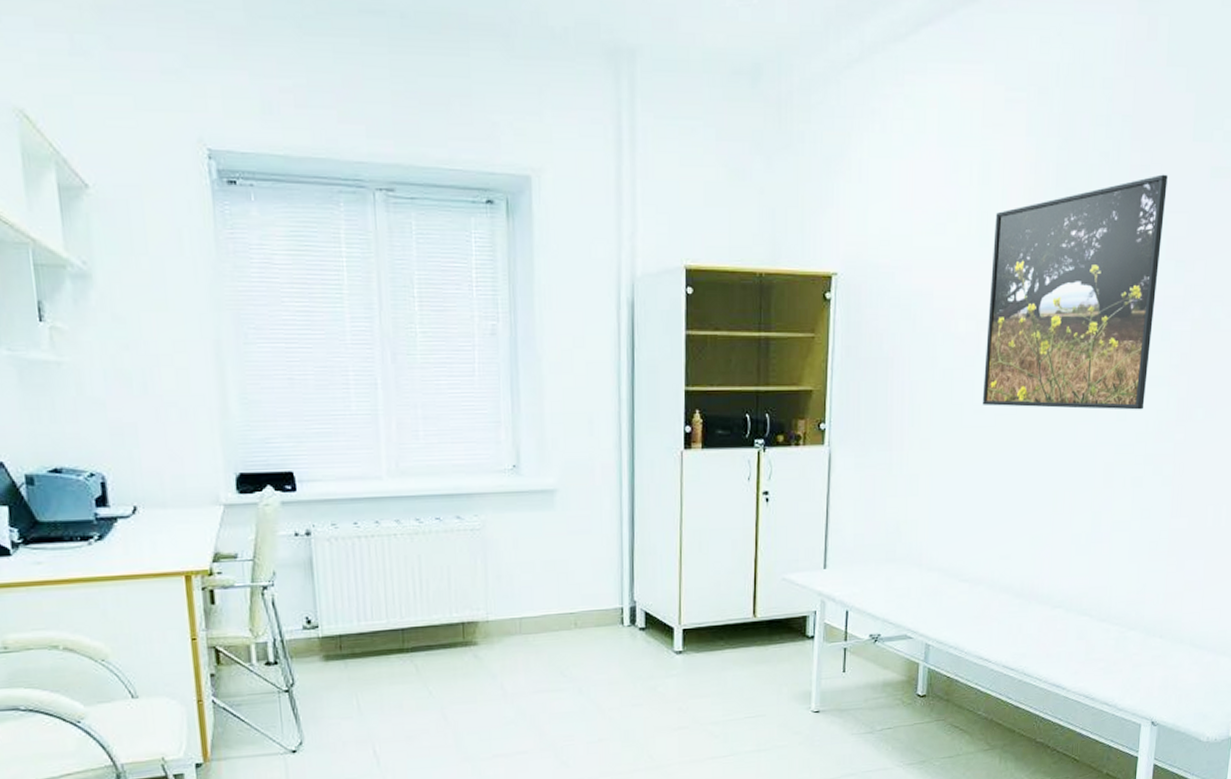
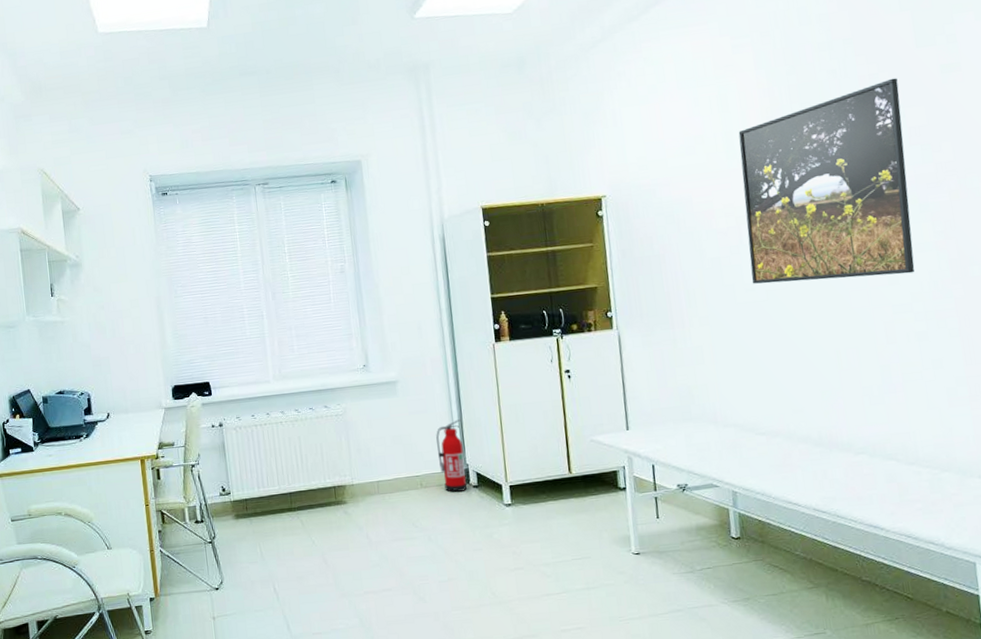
fire extinguisher: none [600,543,633,635] -> present [436,418,468,492]

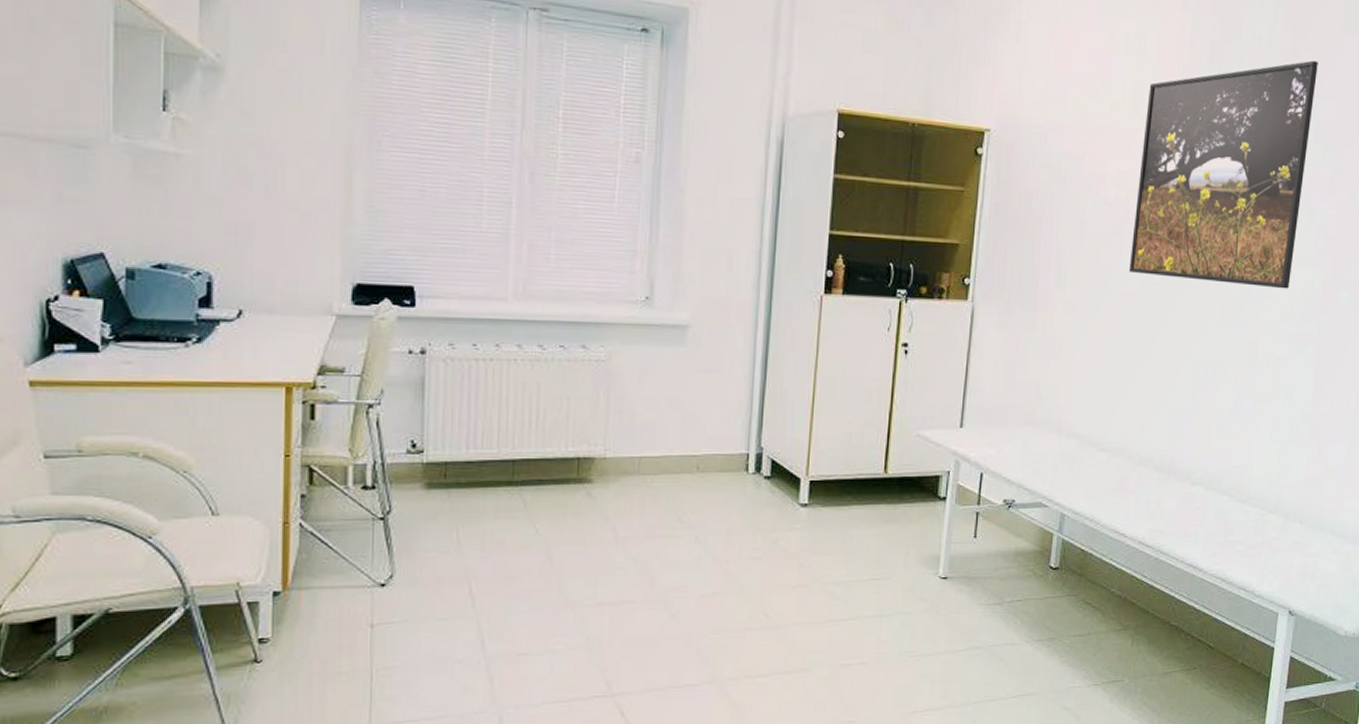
fire extinguisher: present [436,418,468,492] -> none [726,386,765,482]

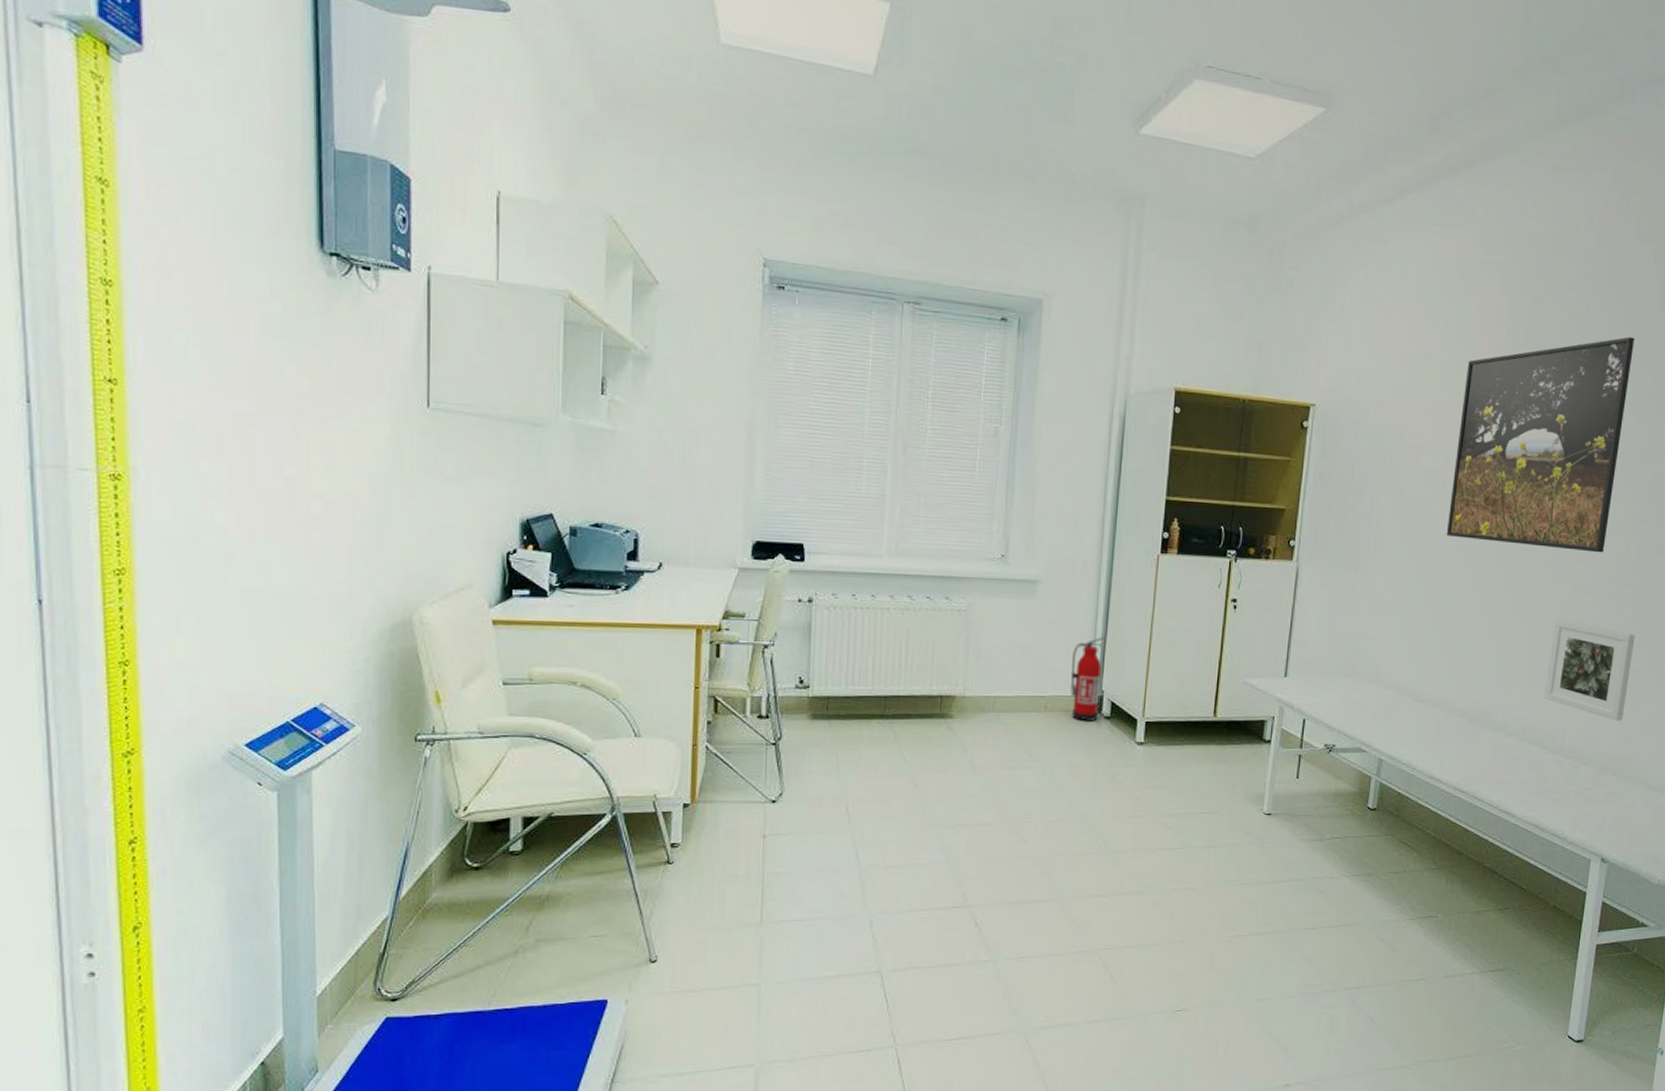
fire extinguisher: none [726,386,765,482] -> present [1070,636,1106,721]
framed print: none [1231,360,1321,466] -> present [1544,619,1636,721]

